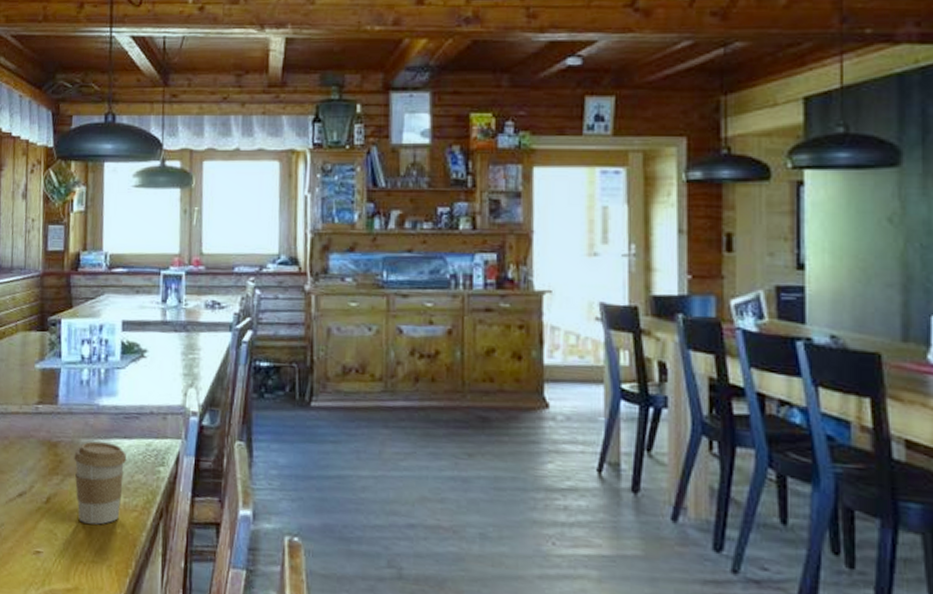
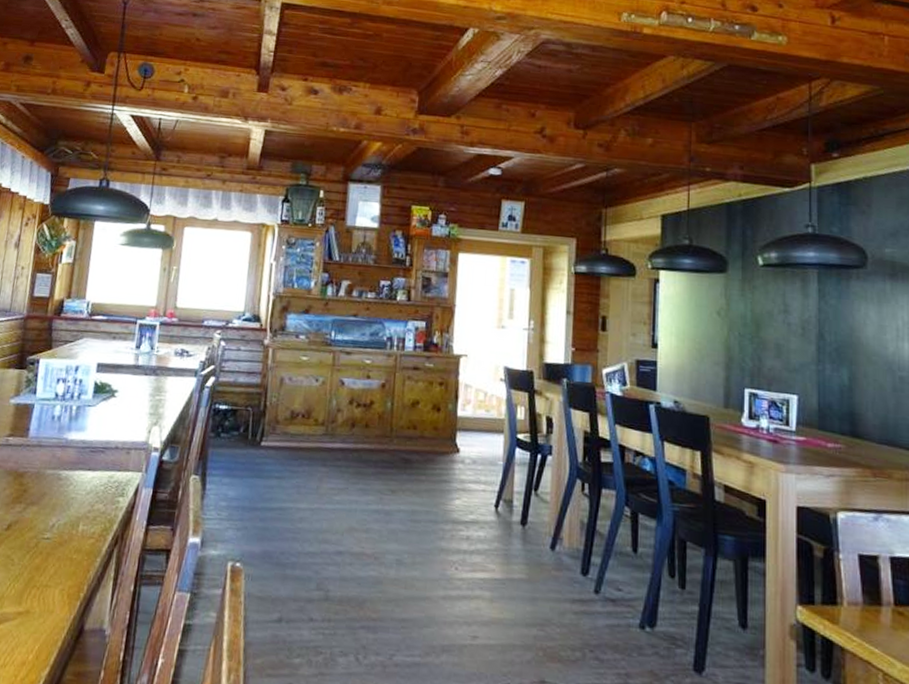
coffee cup: present [74,441,127,525] -> none [36,472,90,551]

